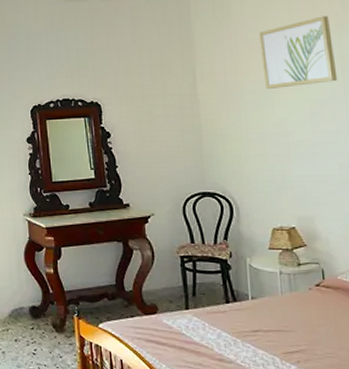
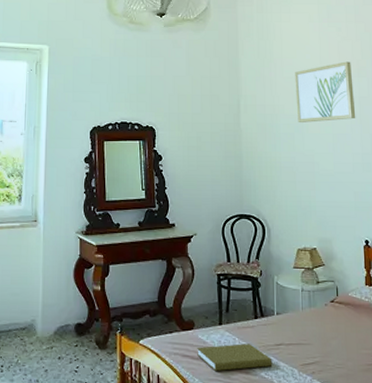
book: none [162,329,250,358] -> present [197,343,273,372]

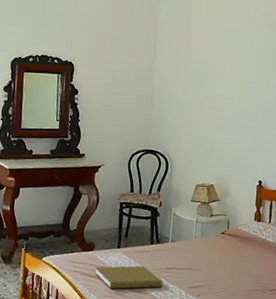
wall art: present [295,61,356,122] -> none [209,14,265,70]

